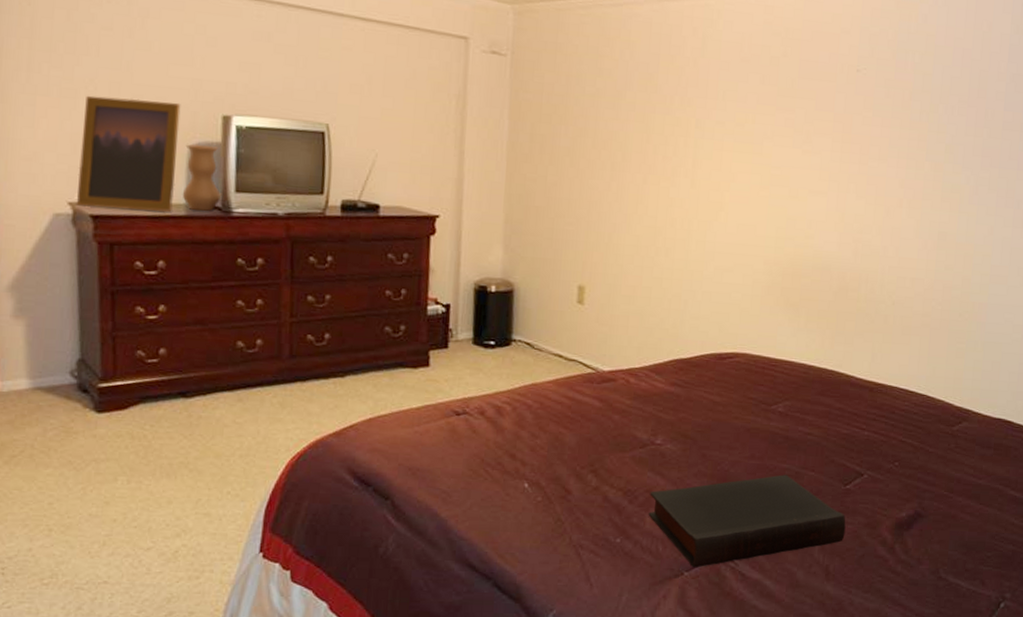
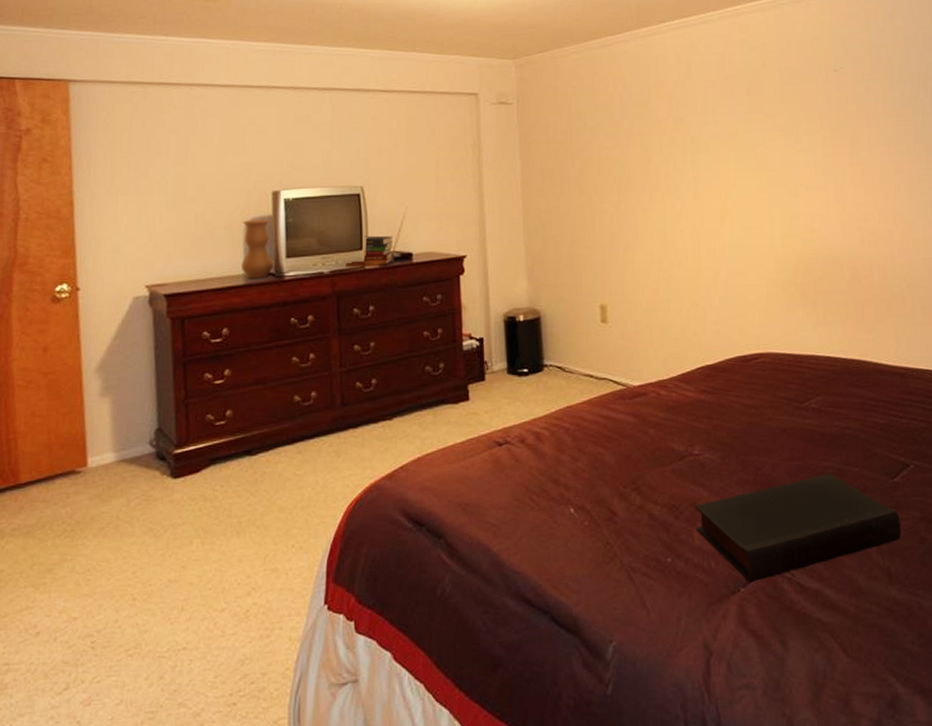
picture frame: present [76,95,181,213] -> none [152,186,237,288]
books: none [303,179,359,216] -> present [345,235,394,268]

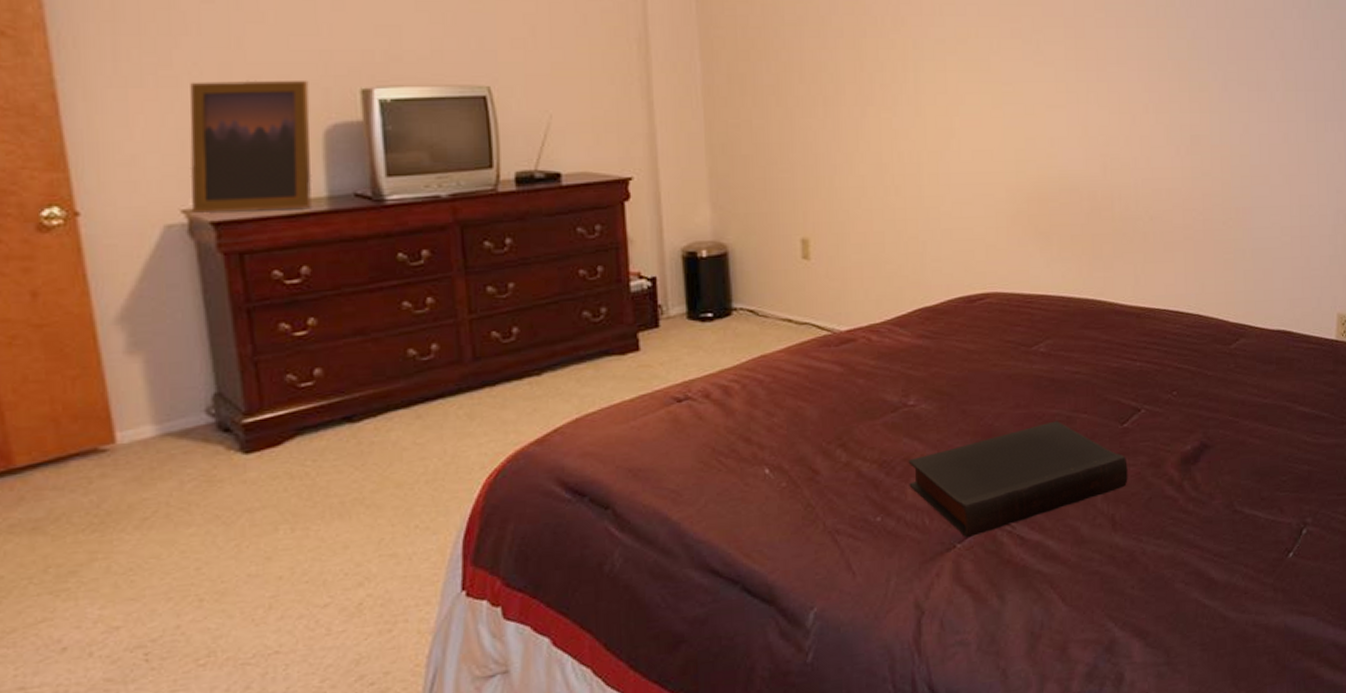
picture frame: none [152,186,237,288] -> present [189,80,312,213]
vase: present [241,220,274,279] -> none [319,126,369,202]
books: present [345,235,394,268] -> none [470,150,537,191]

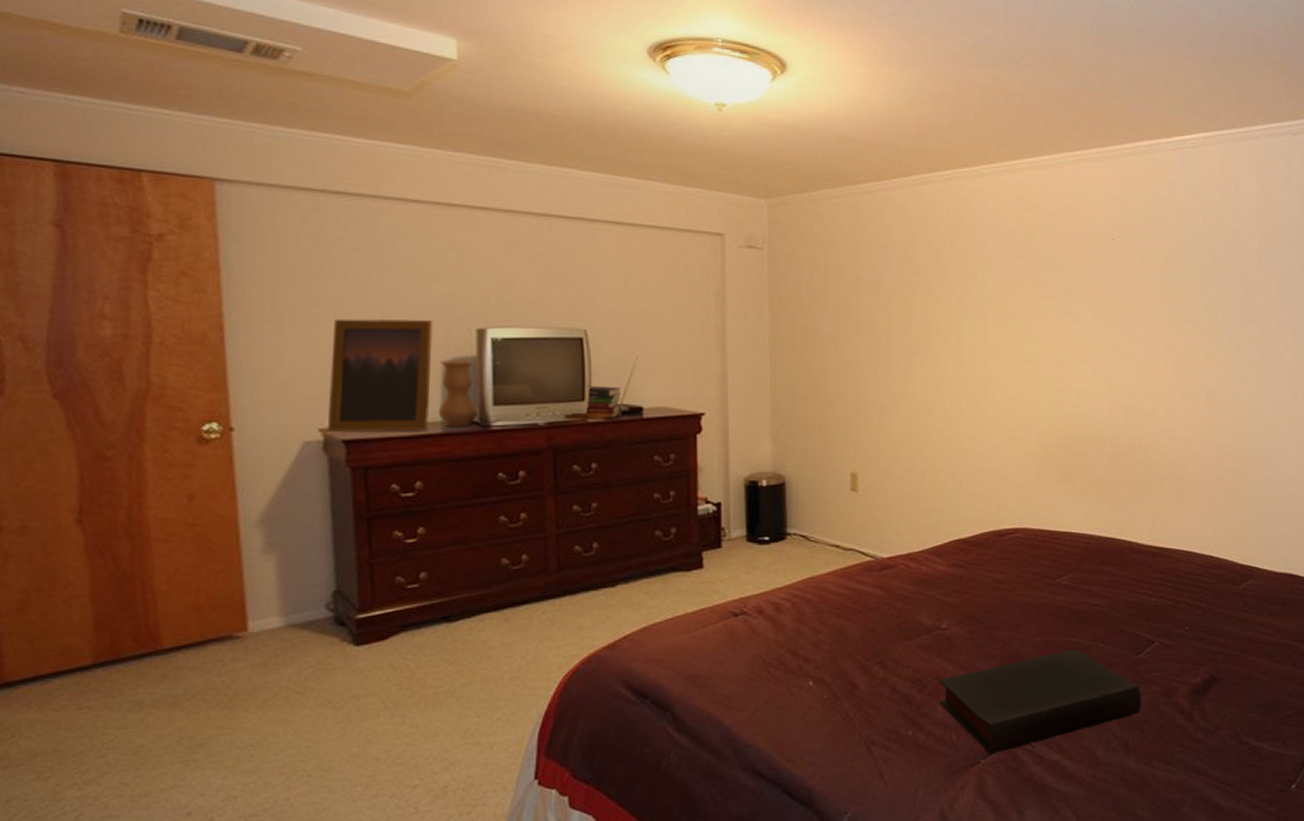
vase: none [319,126,369,202] -> present [438,360,478,427]
books: none [470,150,537,191] -> present [564,385,622,421]

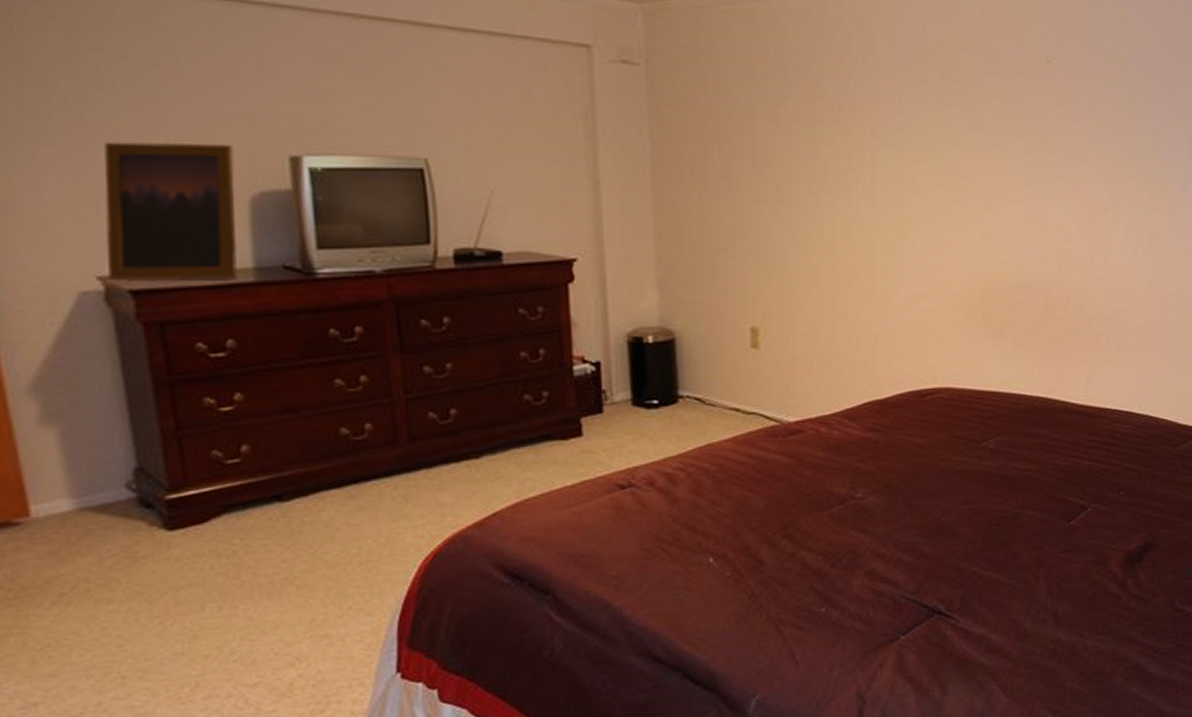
vase: present [438,360,478,427] -> none [245,194,299,274]
books: present [564,385,622,421] -> none [406,226,476,267]
book: present [939,649,1141,755] -> none [854,517,1073,630]

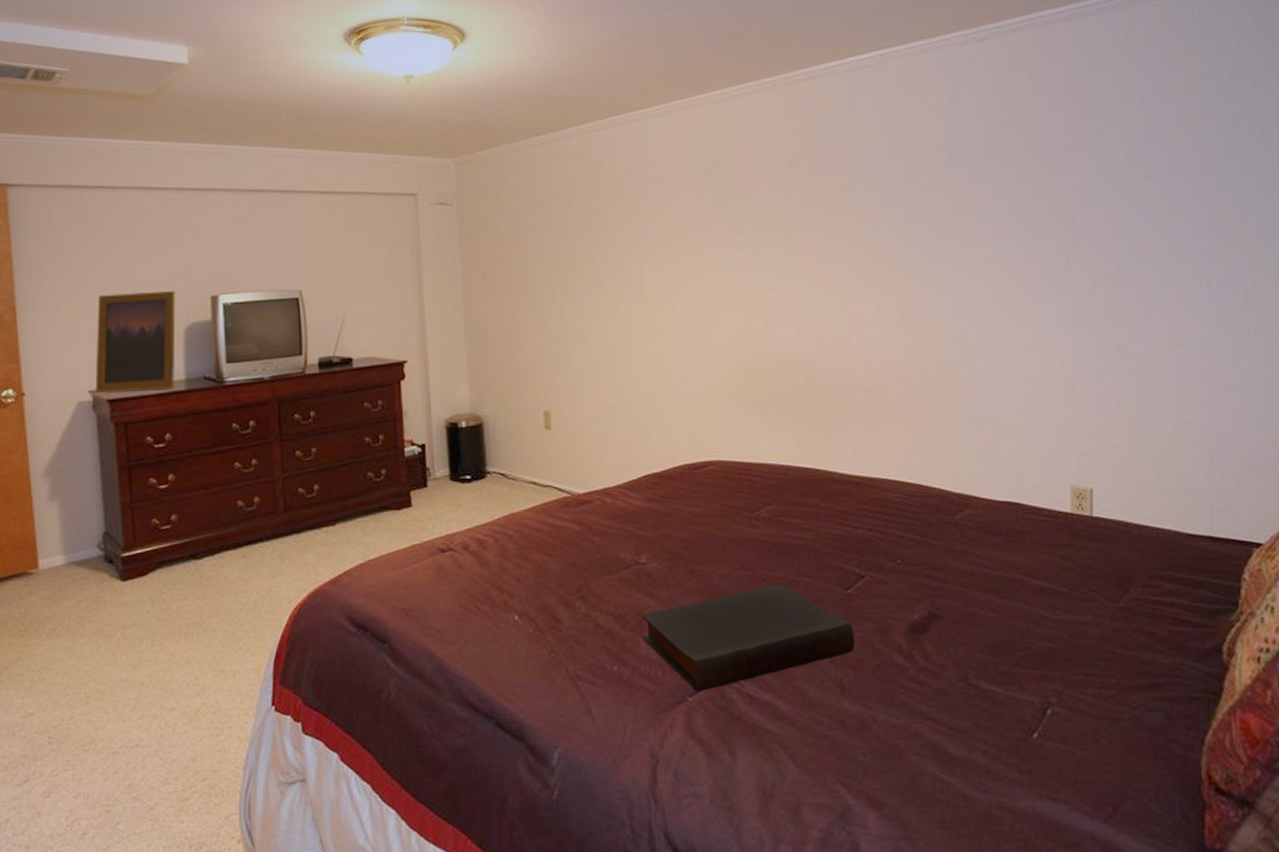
book: none [854,517,1073,630] -> present [641,584,855,692]

